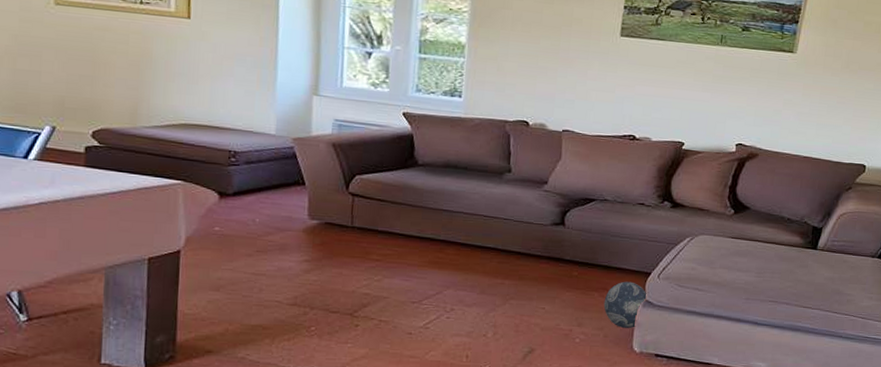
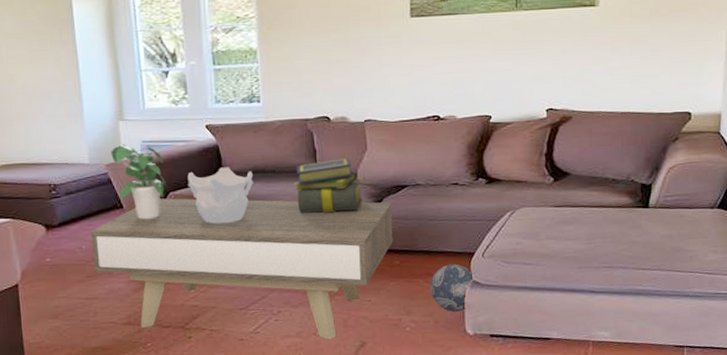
coffee table: none [265,180,579,343] -> present [90,198,394,340]
potted plant: none [300,120,354,201] -> present [111,144,166,220]
decorative bowl: none [376,157,445,215] -> present [187,167,254,224]
stack of books: none [484,164,552,217] -> present [294,158,364,213]

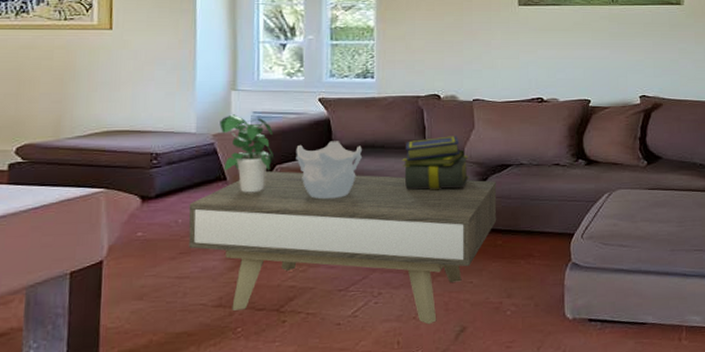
decorative ball: present [430,264,475,312] -> none [531,245,574,294]

